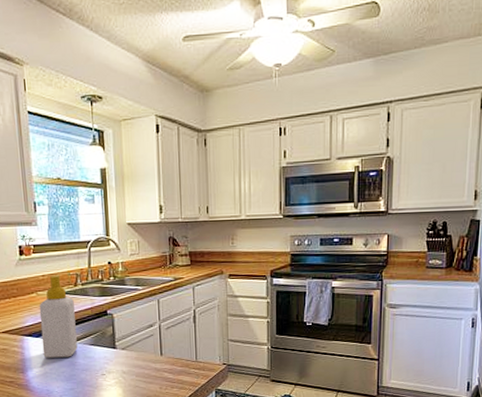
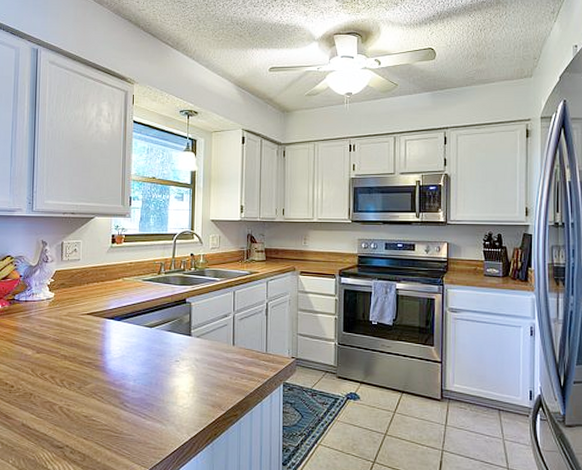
soap bottle: present [39,274,78,358] -> none [122,263,156,342]

